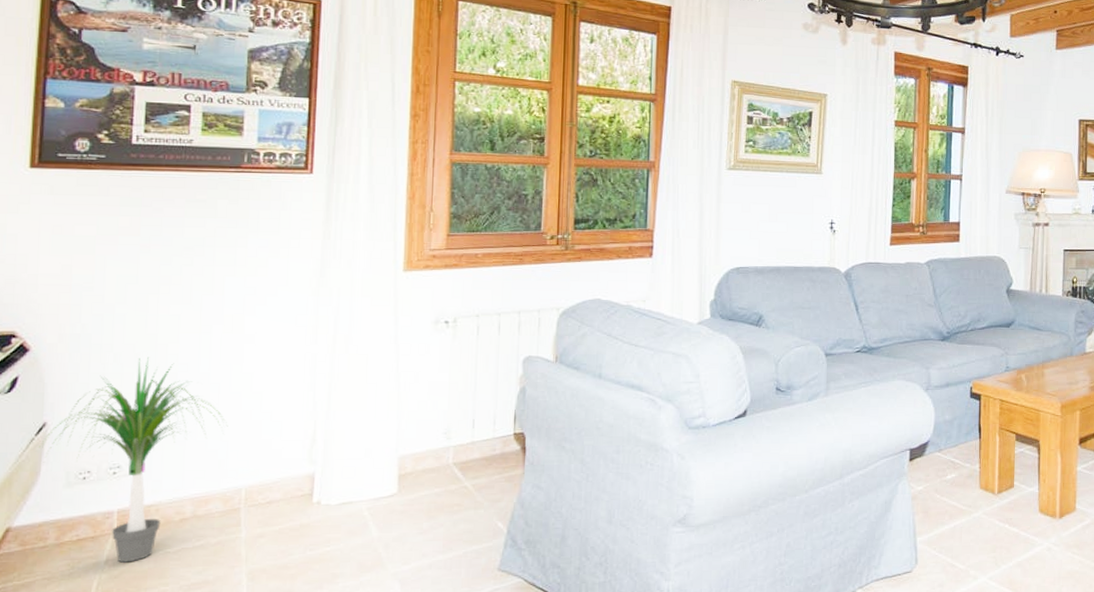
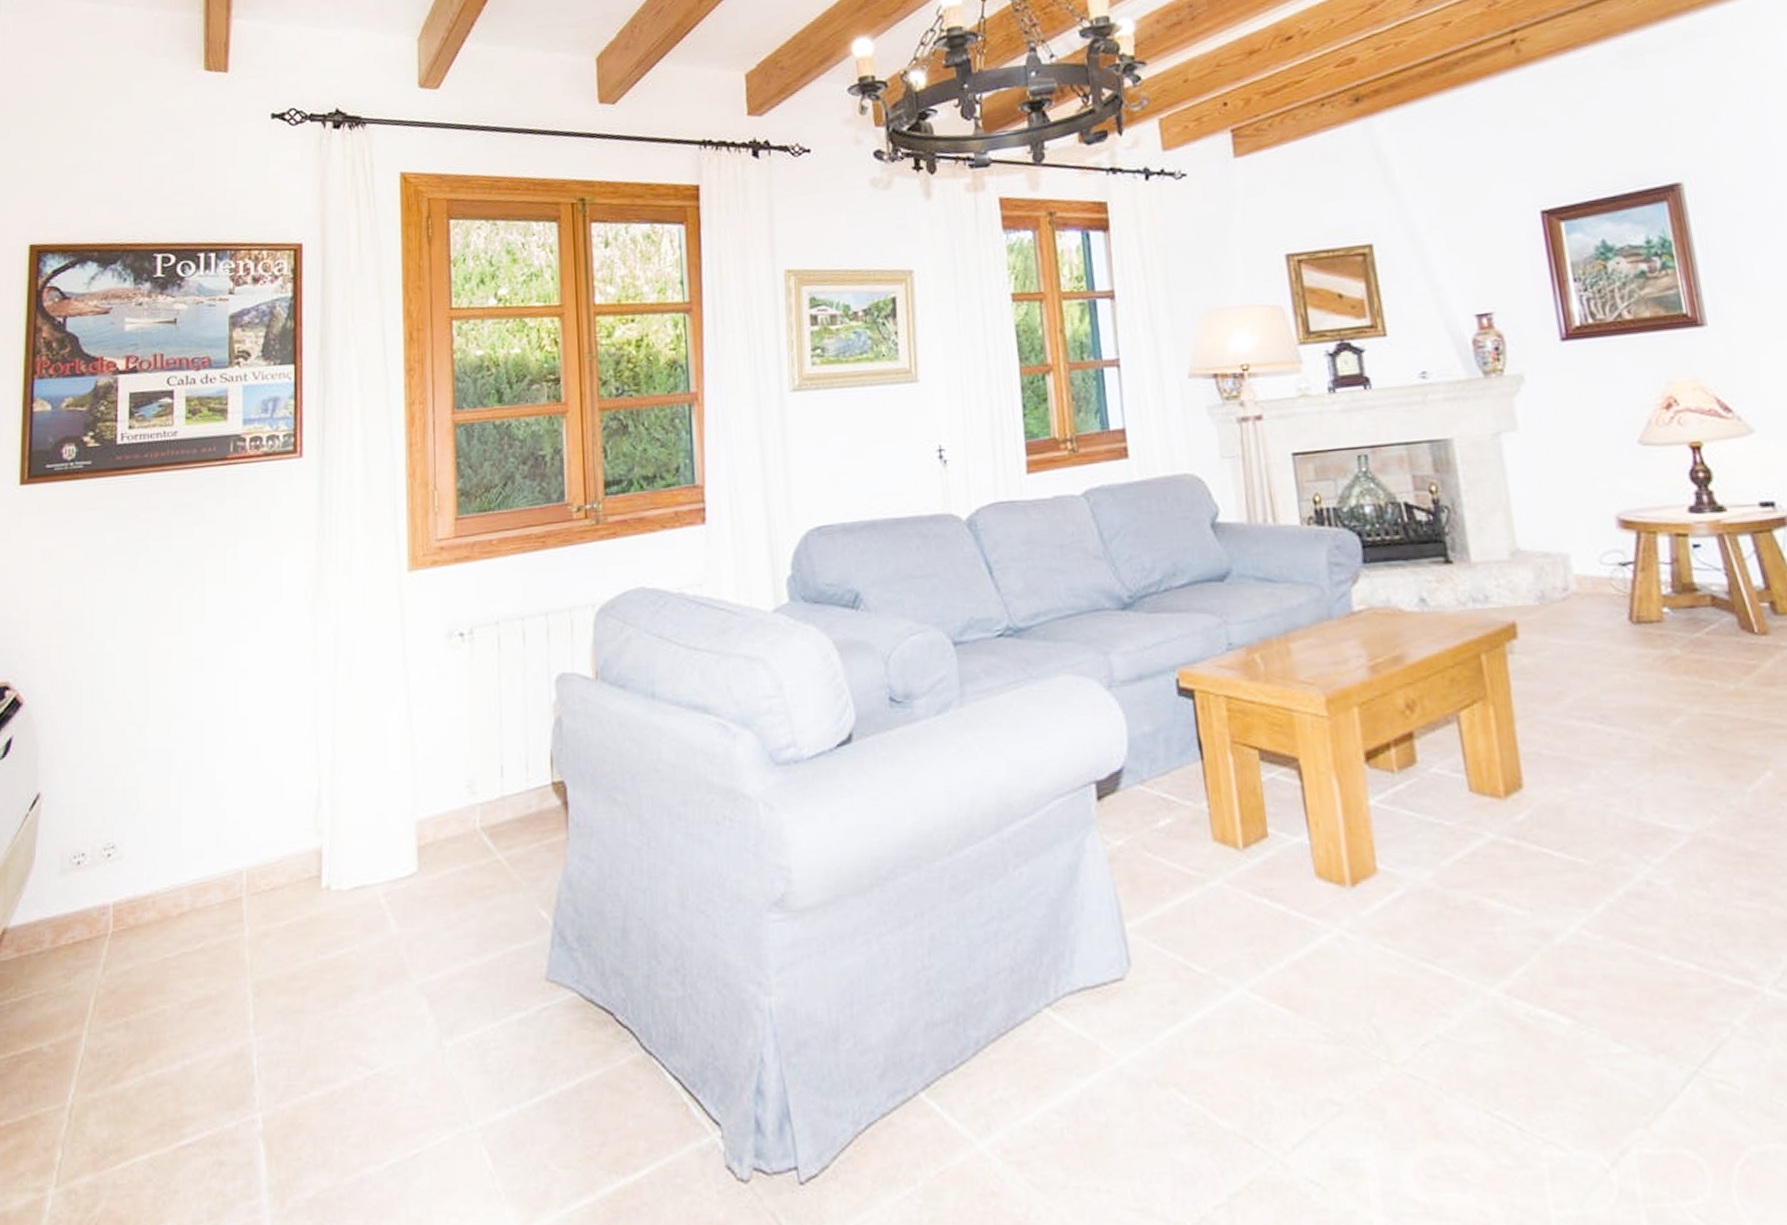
potted plant: present [39,357,228,563] -> none [33,704,225,973]

